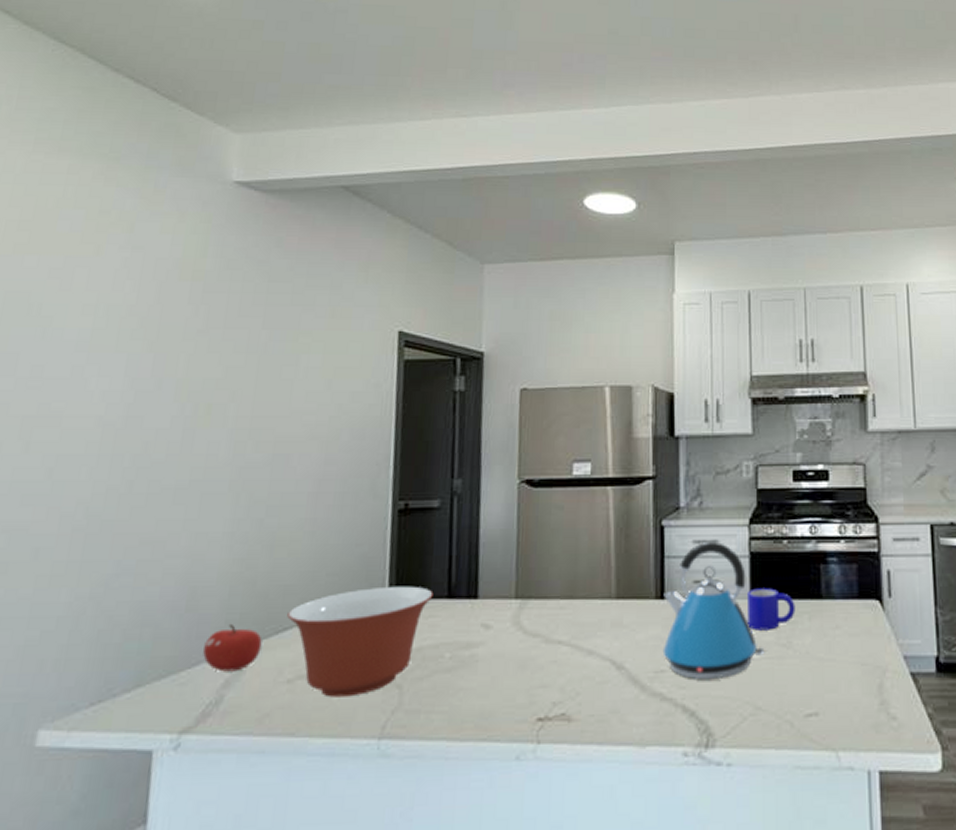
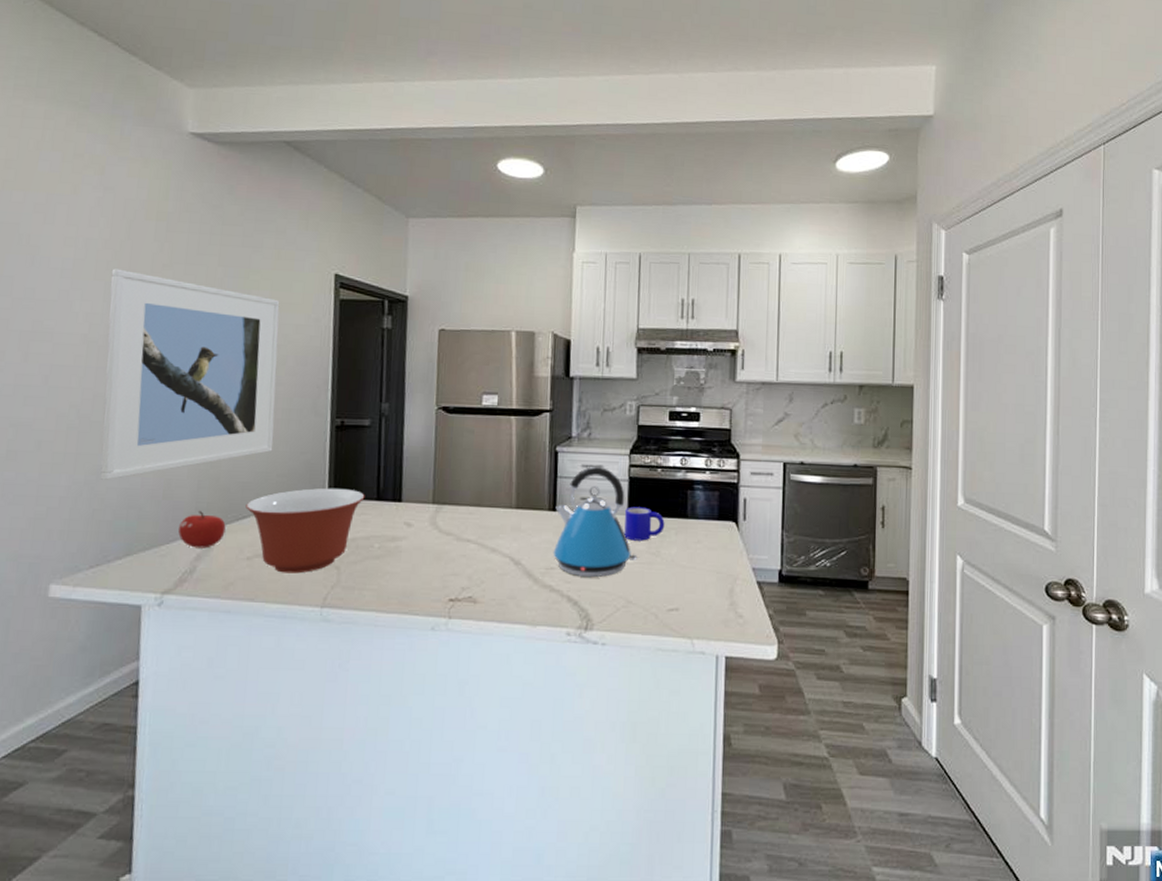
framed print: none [109,338,334,592] -> present [100,268,280,480]

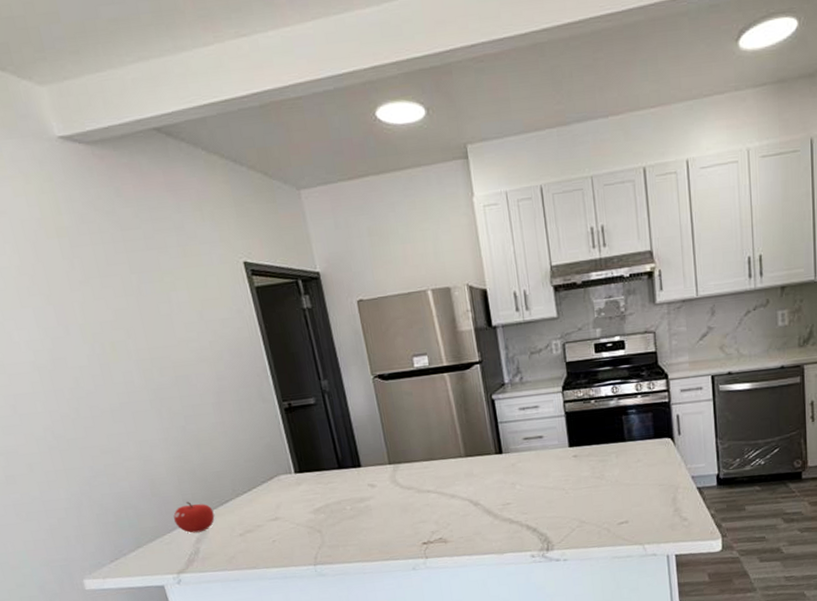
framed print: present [100,268,280,480] -> none [34,293,235,489]
mixing bowl: present [245,488,365,574] -> none [225,463,328,543]
kettle: present [553,466,638,578] -> none [501,407,584,507]
mug: present [624,506,665,541] -> none [566,437,605,469]

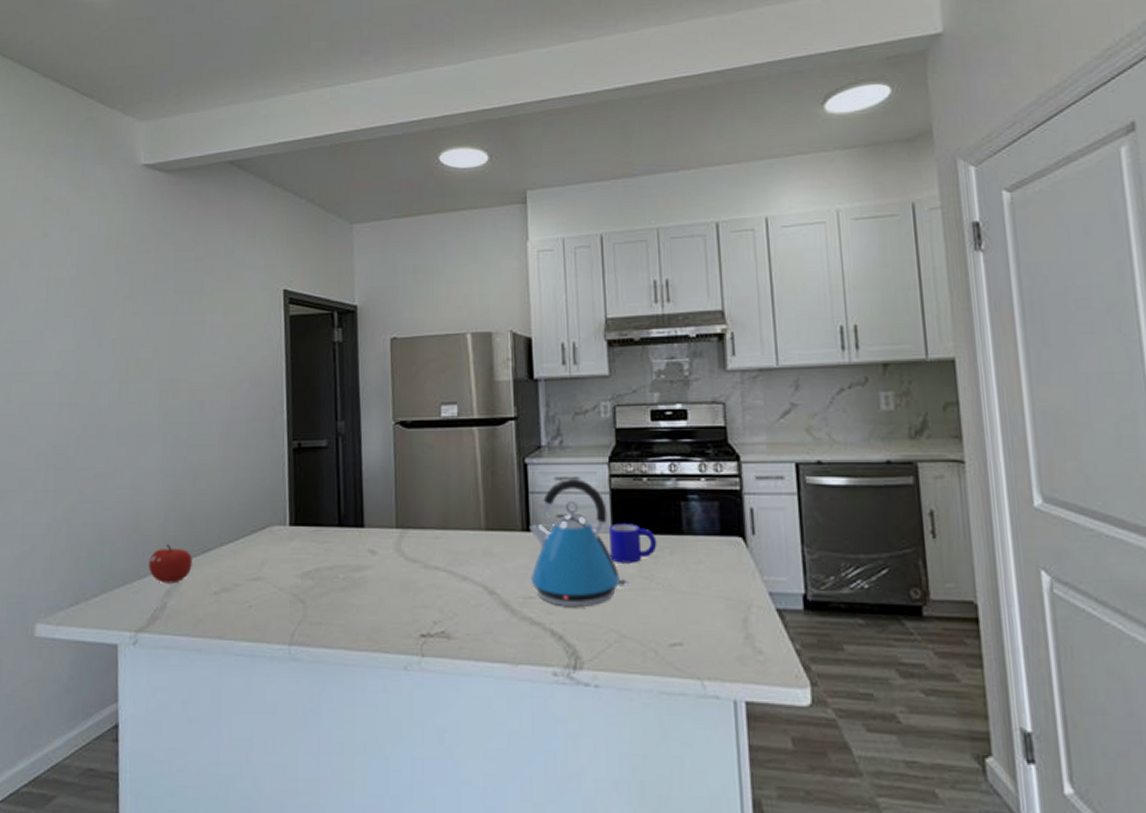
kettle: none [501,407,584,507] -> present [529,478,628,608]
mug: none [566,437,605,469] -> present [609,523,657,563]

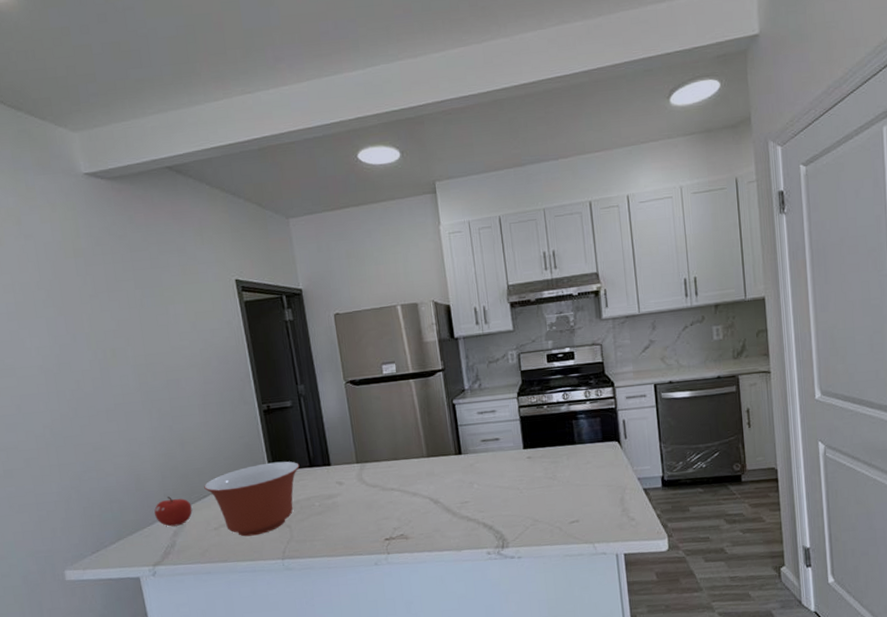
mixing bowl: none [210,515,326,608] -> present [204,461,300,537]
kettle: present [529,478,628,608] -> none [460,411,537,506]
mug: present [609,523,657,563] -> none [521,440,557,470]

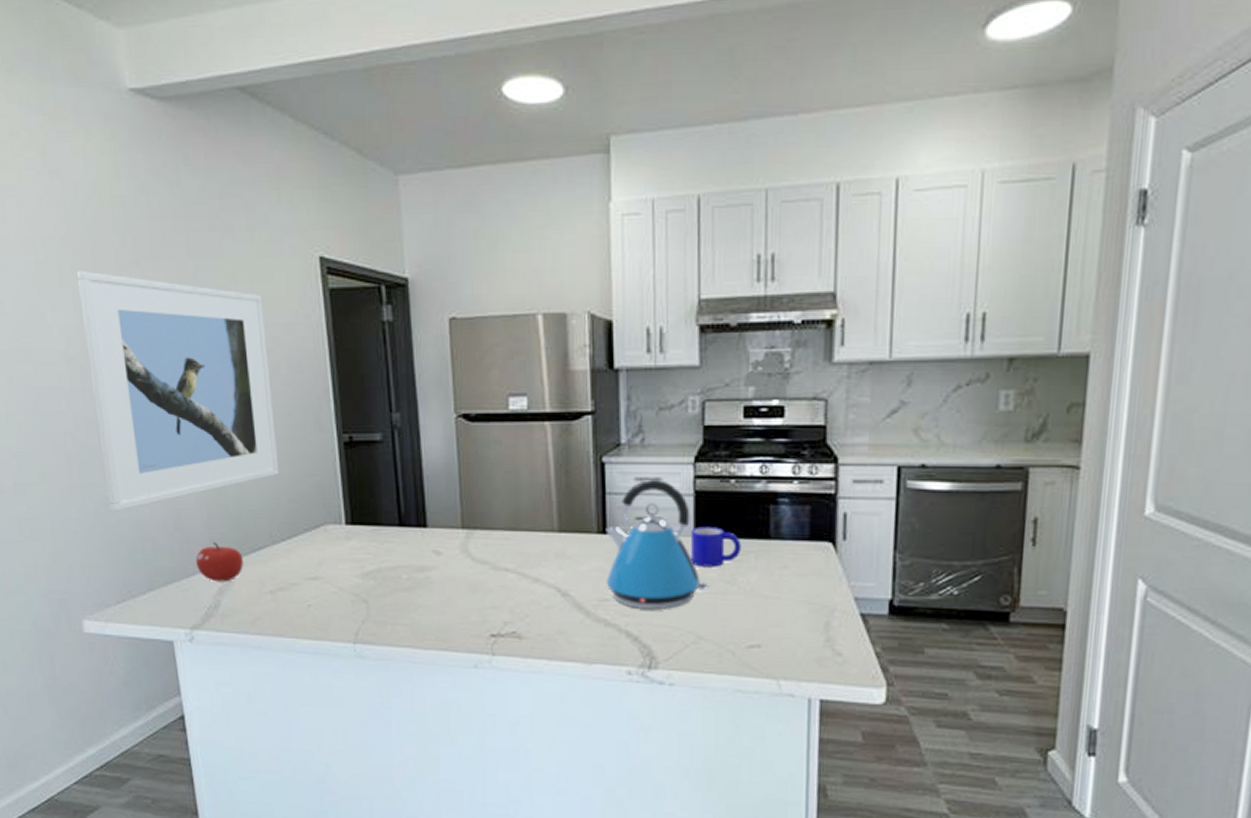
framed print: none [48,305,216,483] -> present [76,271,280,512]
mixing bowl: present [204,461,300,537] -> none [260,513,386,608]
kettle: none [460,411,537,506] -> present [606,478,708,610]
mug: none [521,440,557,470] -> present [691,526,741,567]

